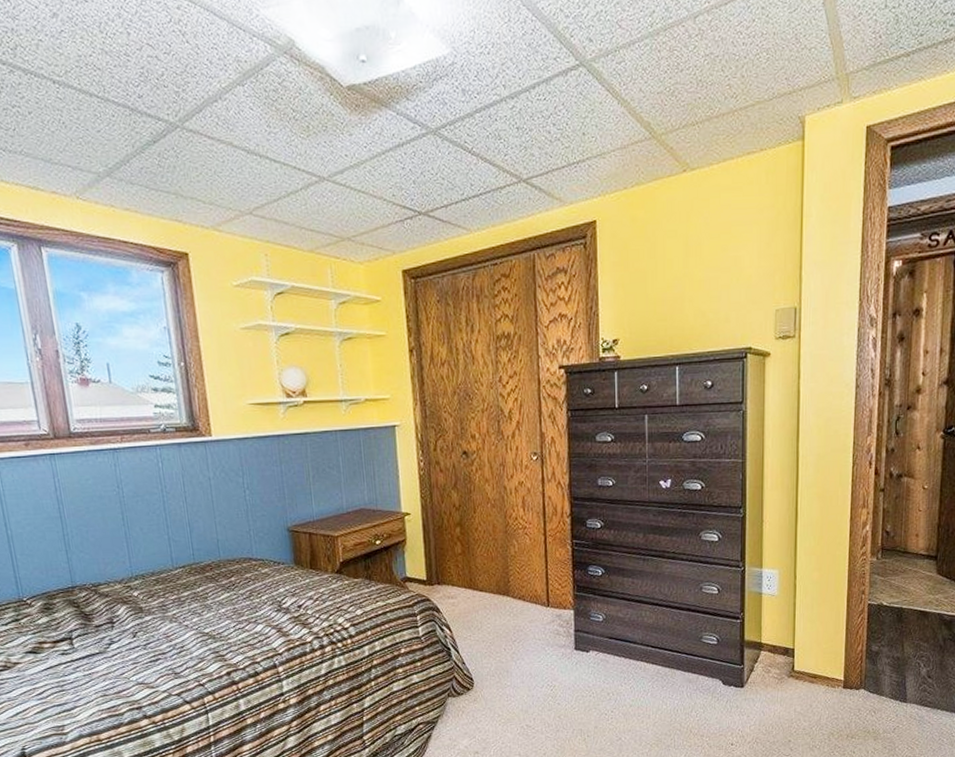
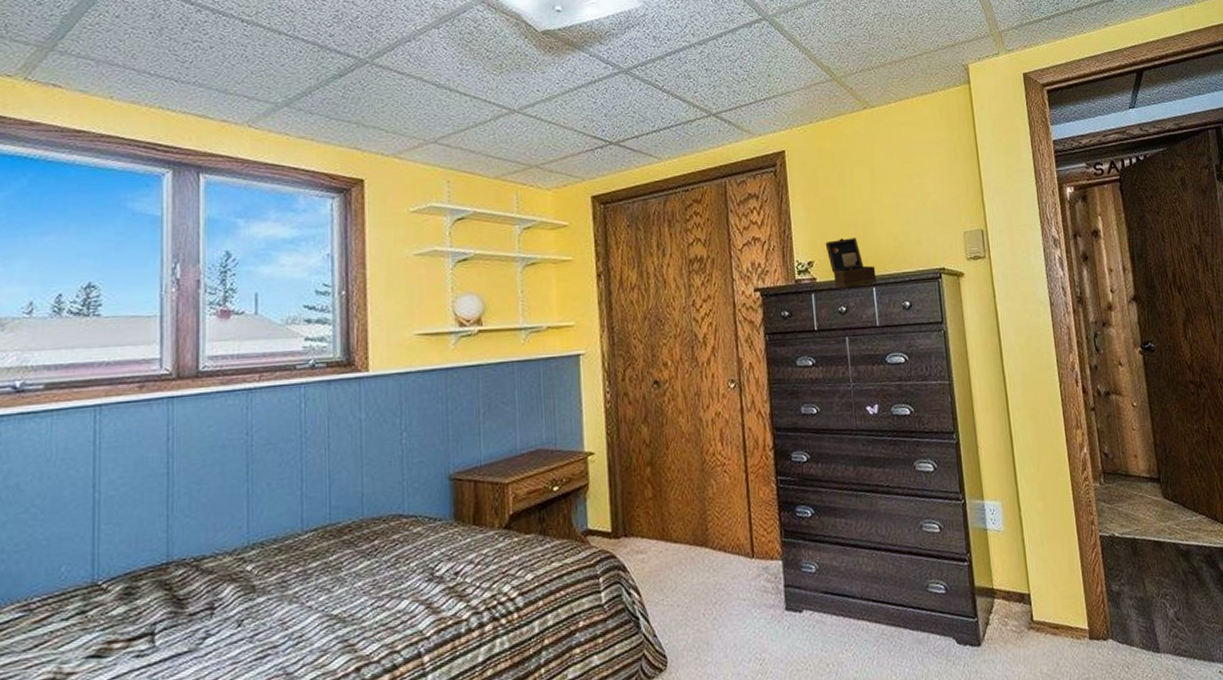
wooden box: none [631,315,680,367] -> present [825,238,877,288]

